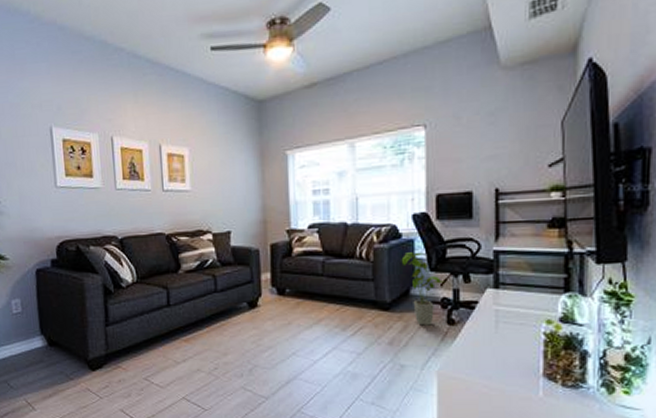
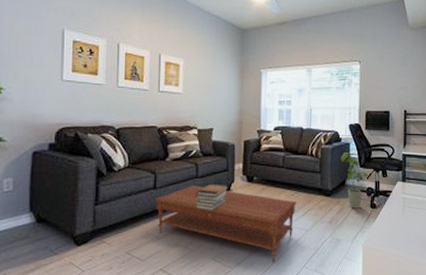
coffee table: none [170,300,343,392] -> present [155,185,296,262]
book stack: none [216,298,254,331] -> present [196,183,228,211]

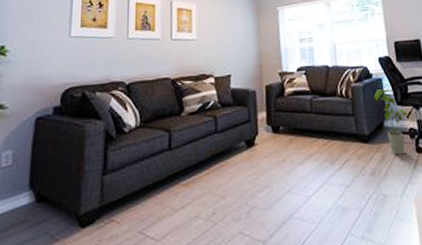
coffee table: present [155,185,296,262] -> none [170,141,331,231]
book stack: present [196,183,228,211] -> none [216,138,252,172]

